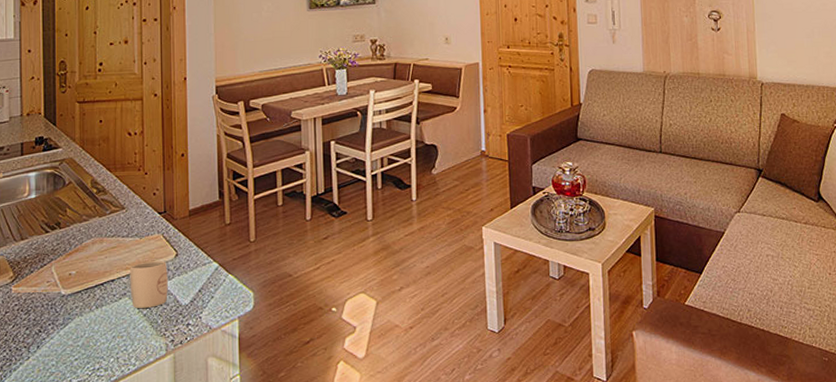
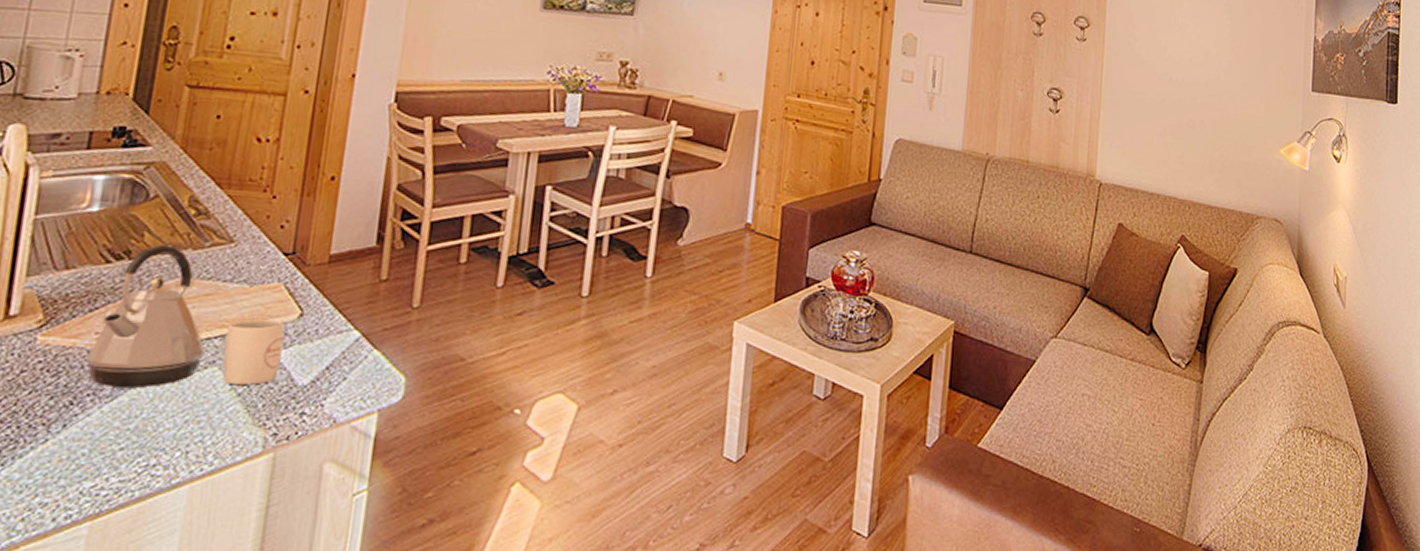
kettle: none [45,216,118,318] -> present [86,244,205,388]

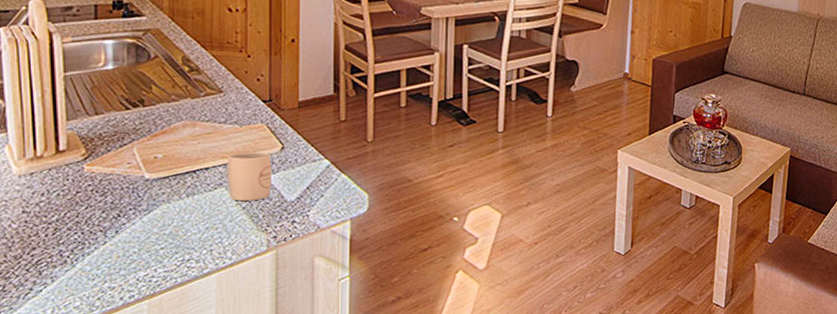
kettle: present [86,244,205,388] -> none [124,94,213,204]

